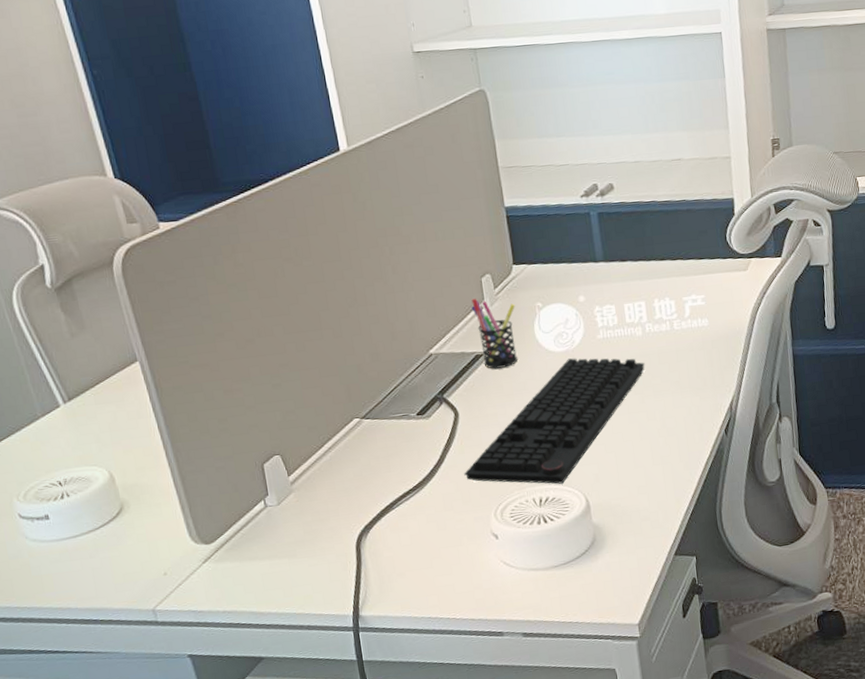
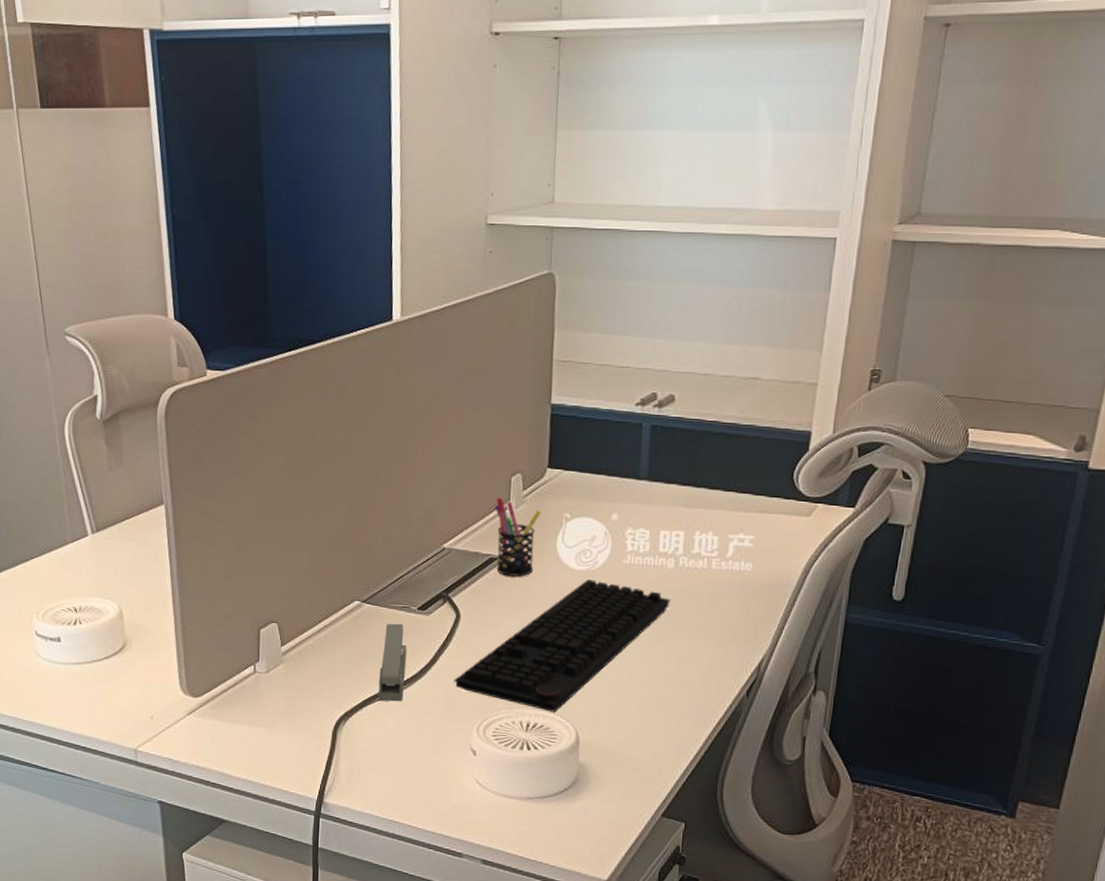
stapler: none [389,431,419,509] -> present [378,623,407,702]

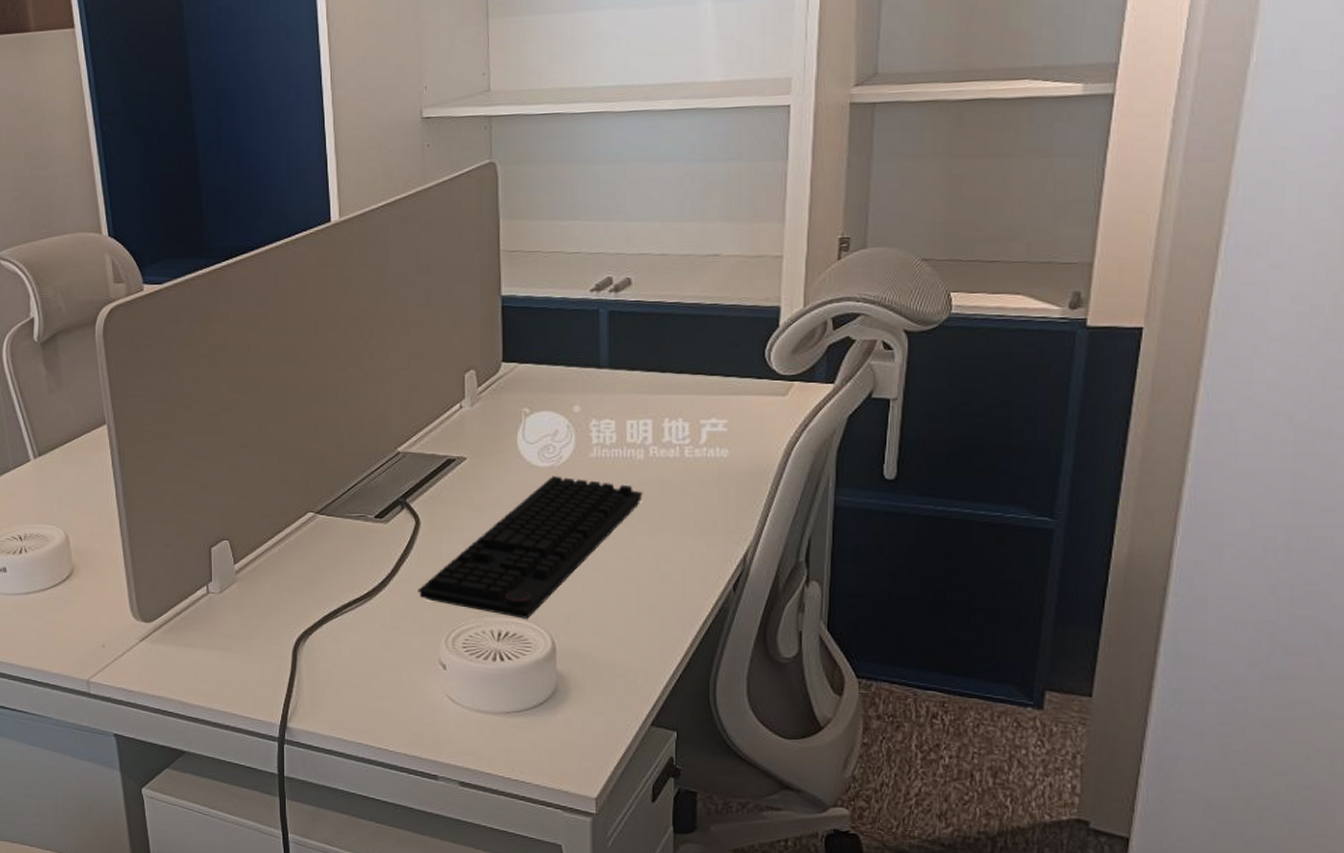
stapler: present [378,623,407,702] -> none [338,533,366,617]
pen holder: present [495,497,541,577] -> none [449,396,499,477]

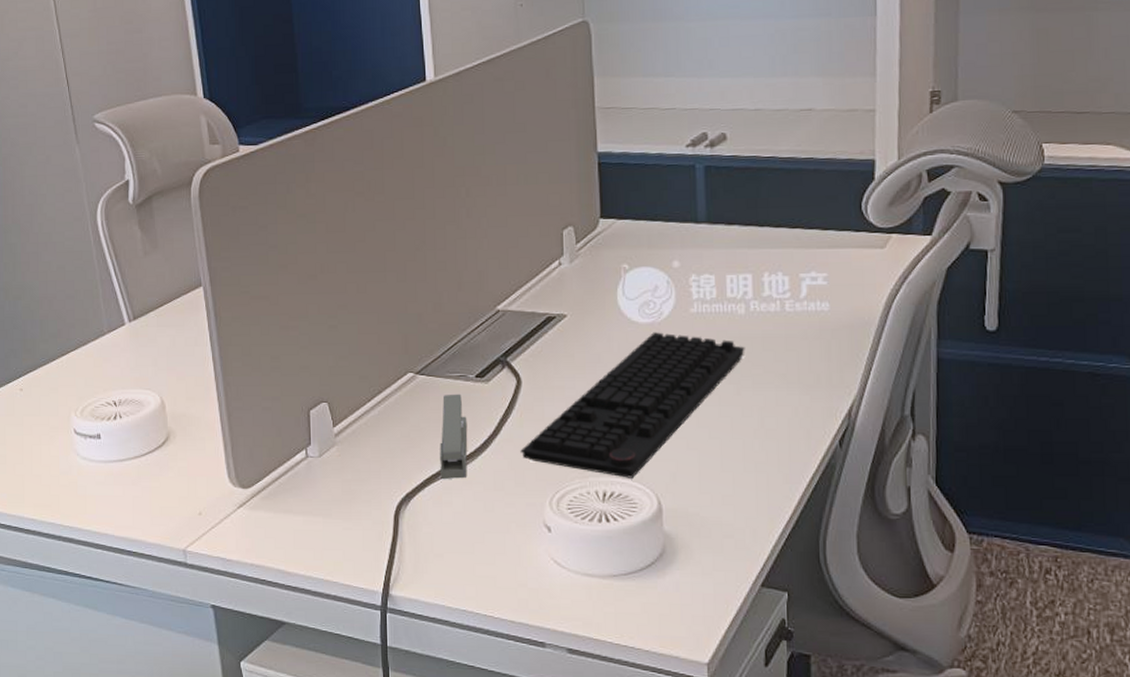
stapler: none [338,533,366,617] -> present [440,394,468,480]

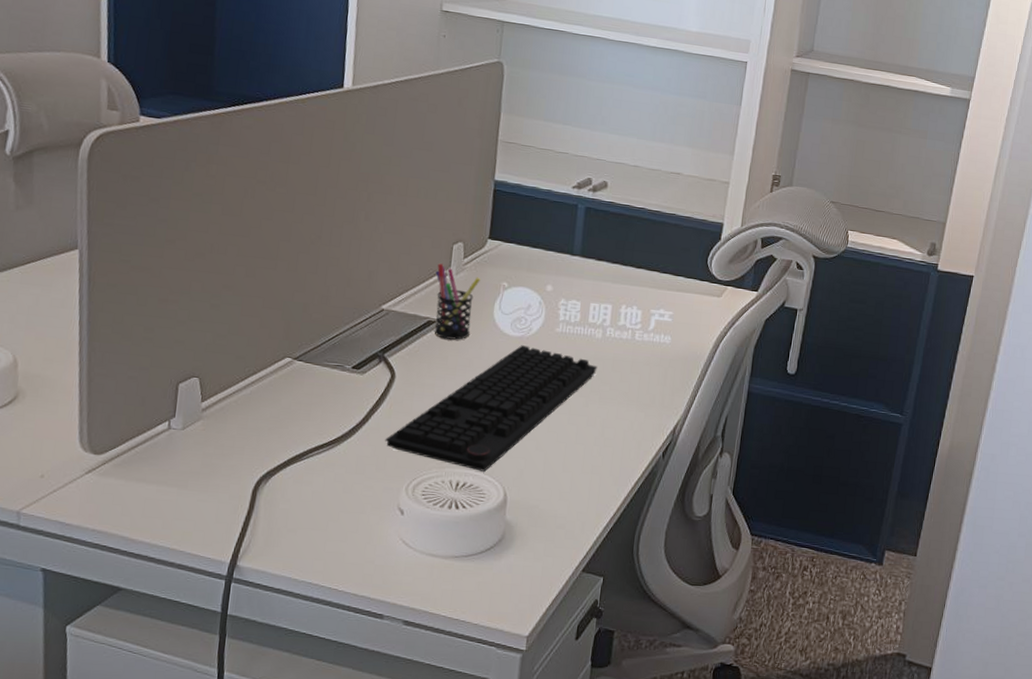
stapler: present [440,394,468,480] -> none [304,381,339,461]
pen holder: none [548,253,598,335] -> present [434,263,481,340]

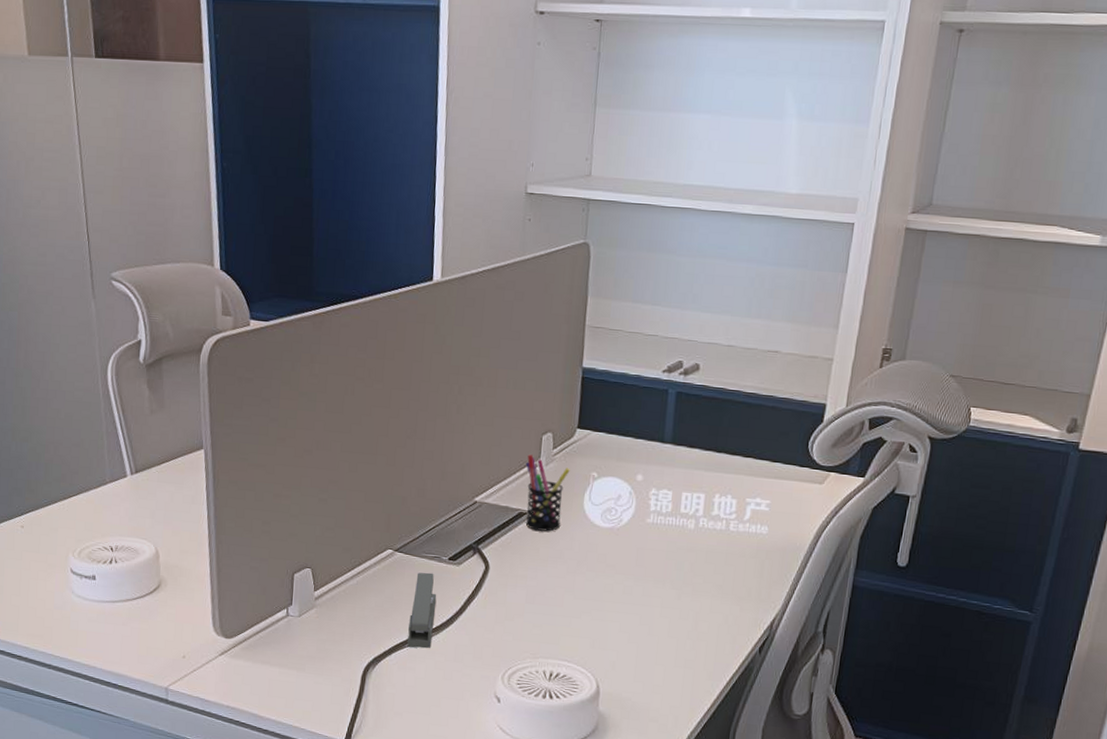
stapler: none [304,381,339,461] -> present [407,572,437,649]
keyboard: present [385,345,598,472] -> none [481,536,690,663]

